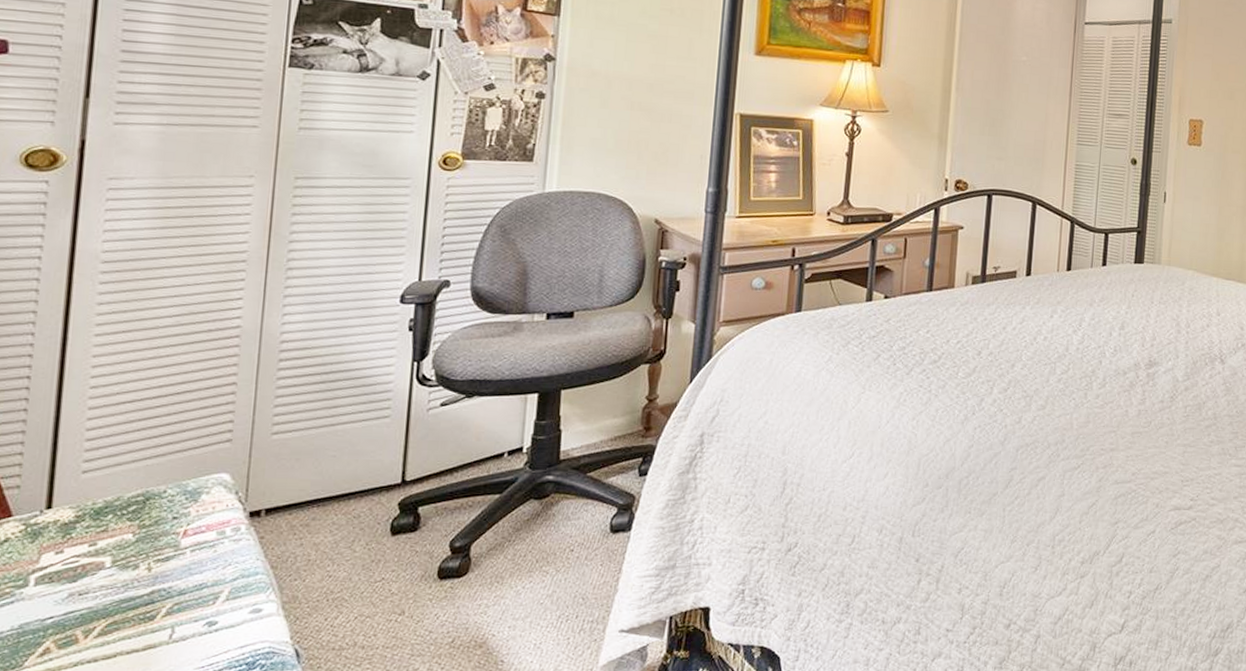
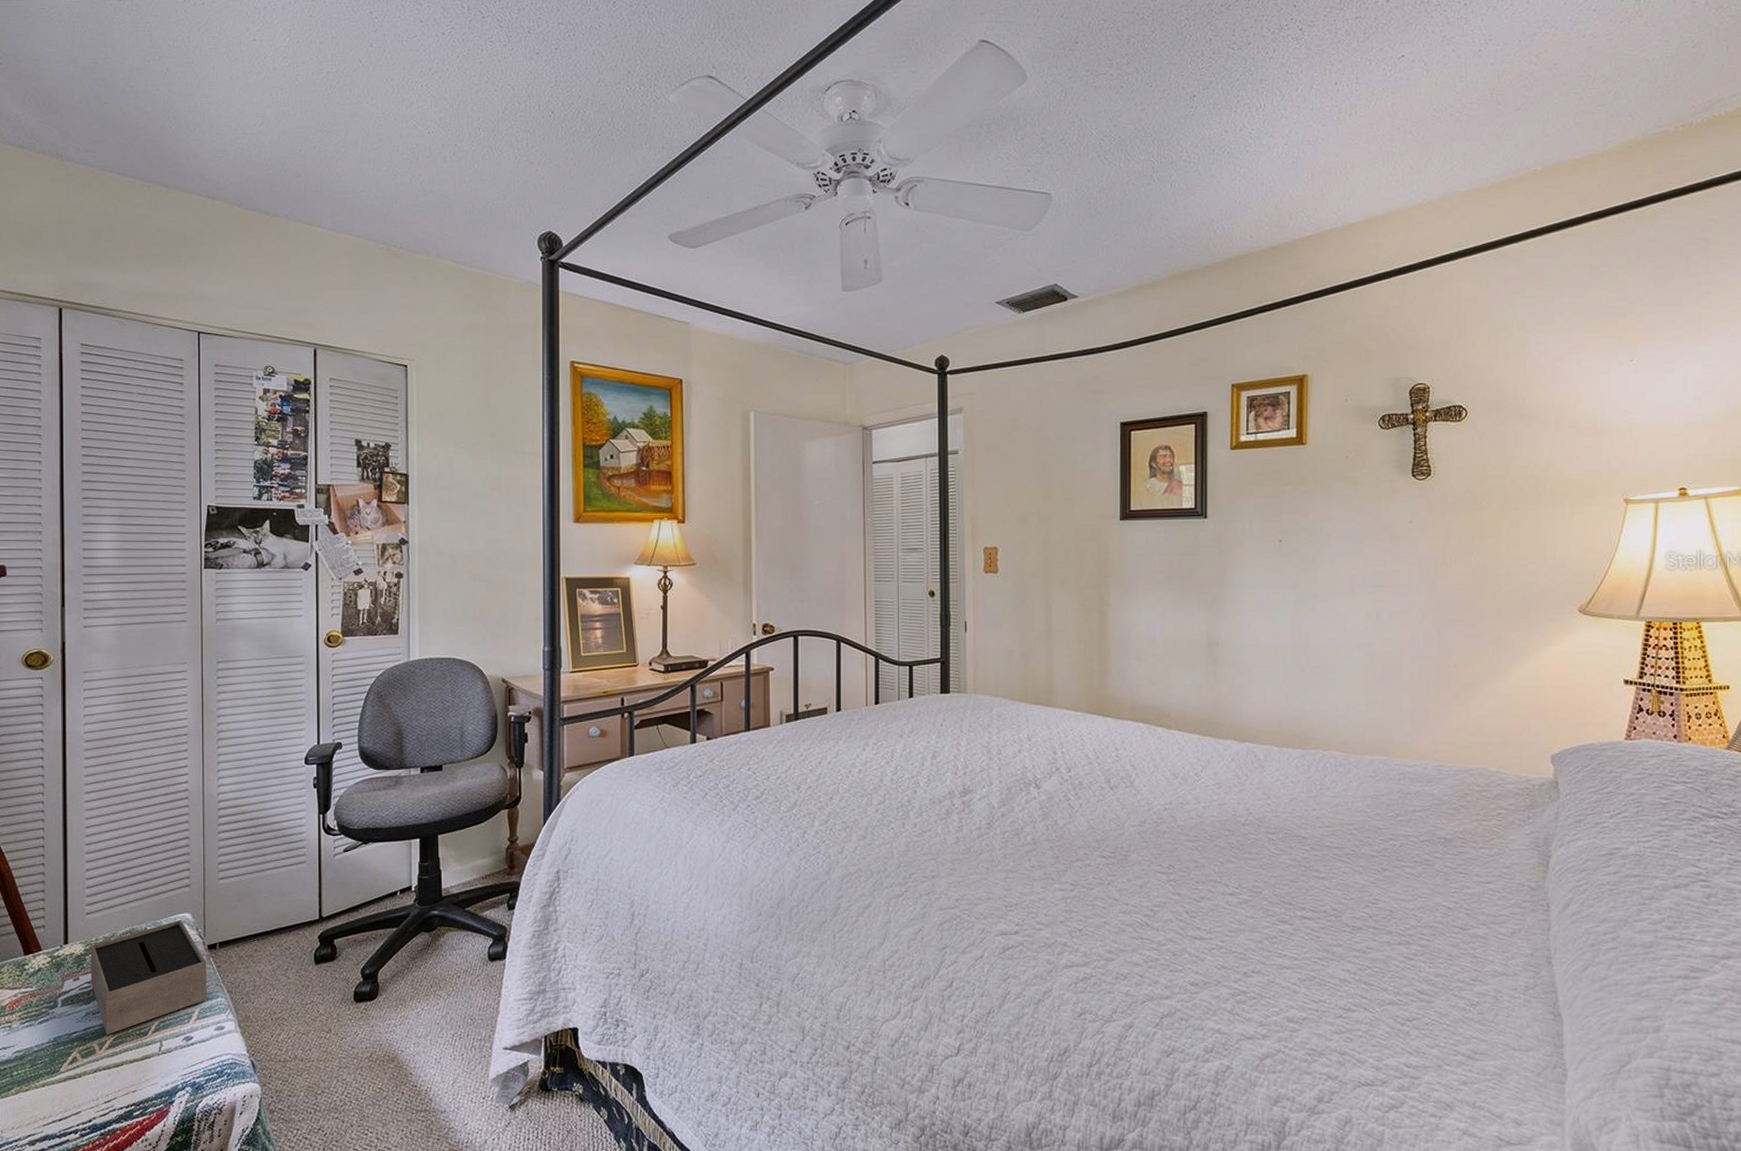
tissue box: none [80,481,246,620] -> present [90,920,207,1034]

